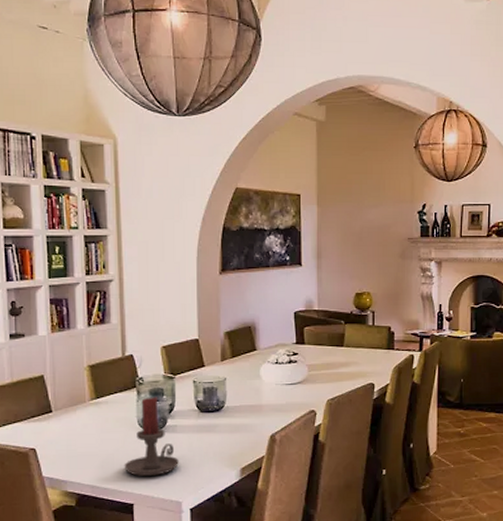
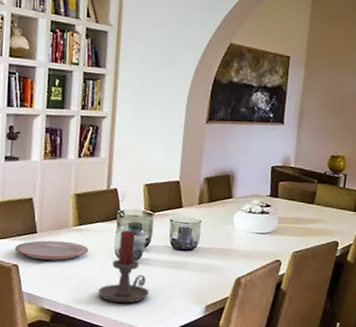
plate: none [30,418,110,440] -> present [14,240,89,261]

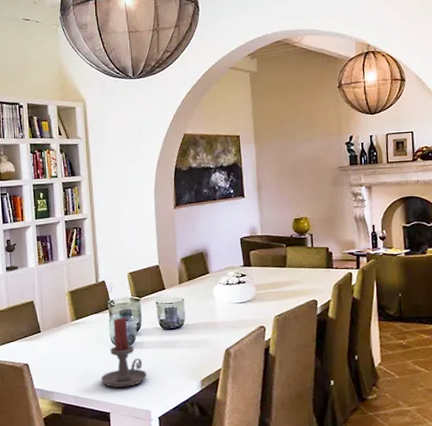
plate: present [14,240,89,261] -> none [23,336,88,357]

